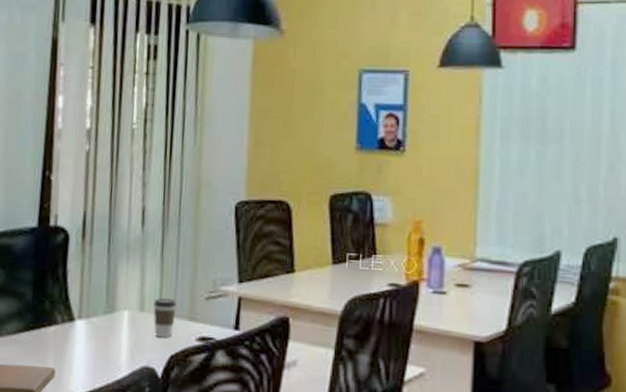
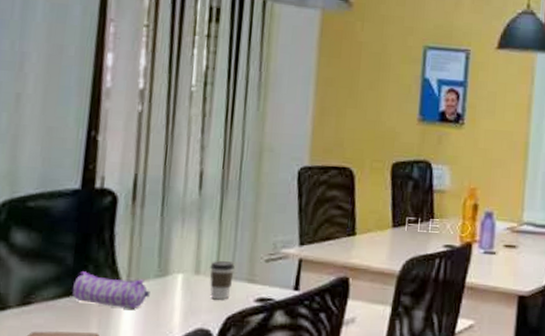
pencil case: none [31,307,99,345] -> present [72,271,150,309]

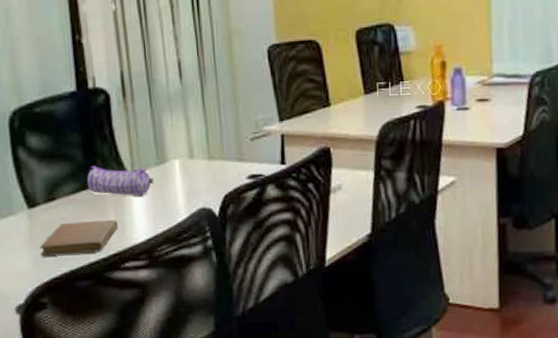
coffee cup: present [210,261,235,300] -> none [202,144,224,180]

